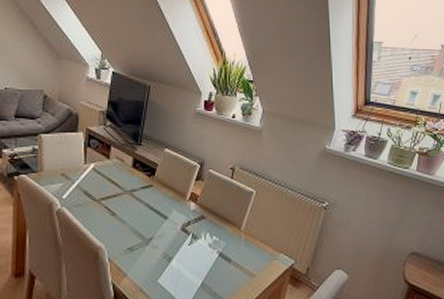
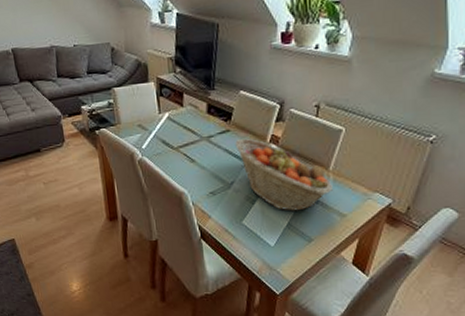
fruit basket: none [157,194,244,270] -> present [235,138,333,211]

